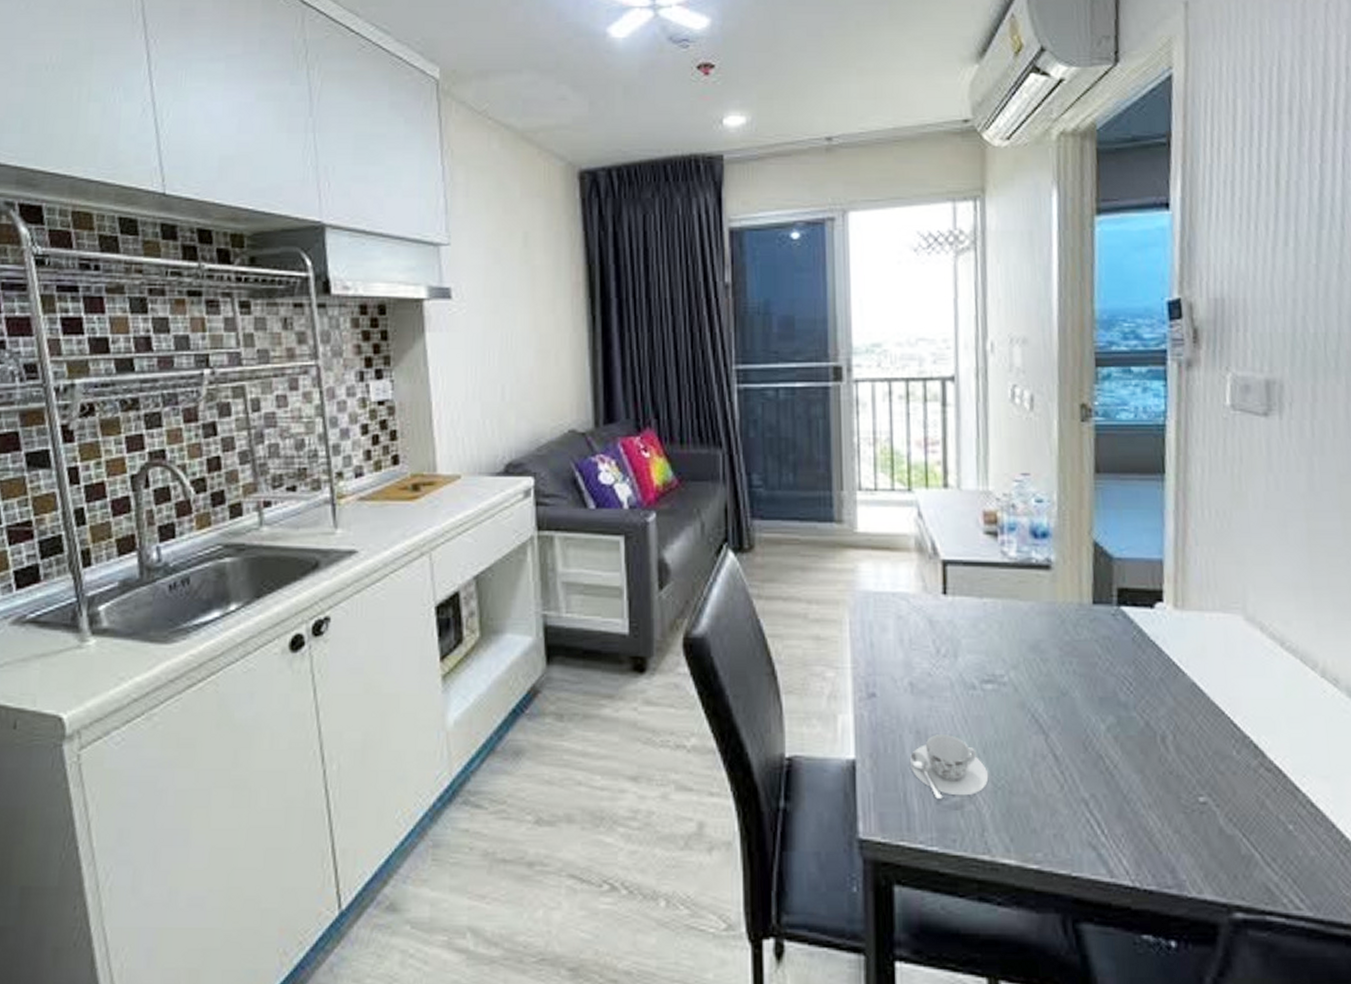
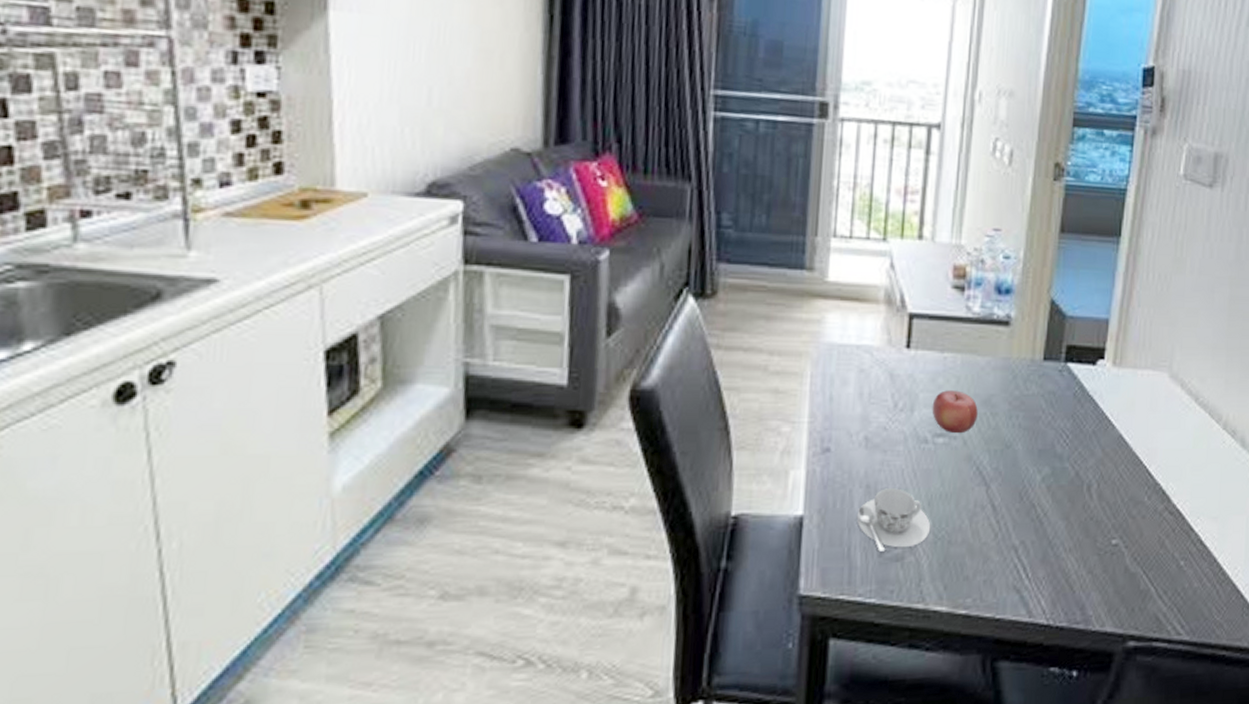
fruit: none [976,636,1027,680] -> present [932,390,978,434]

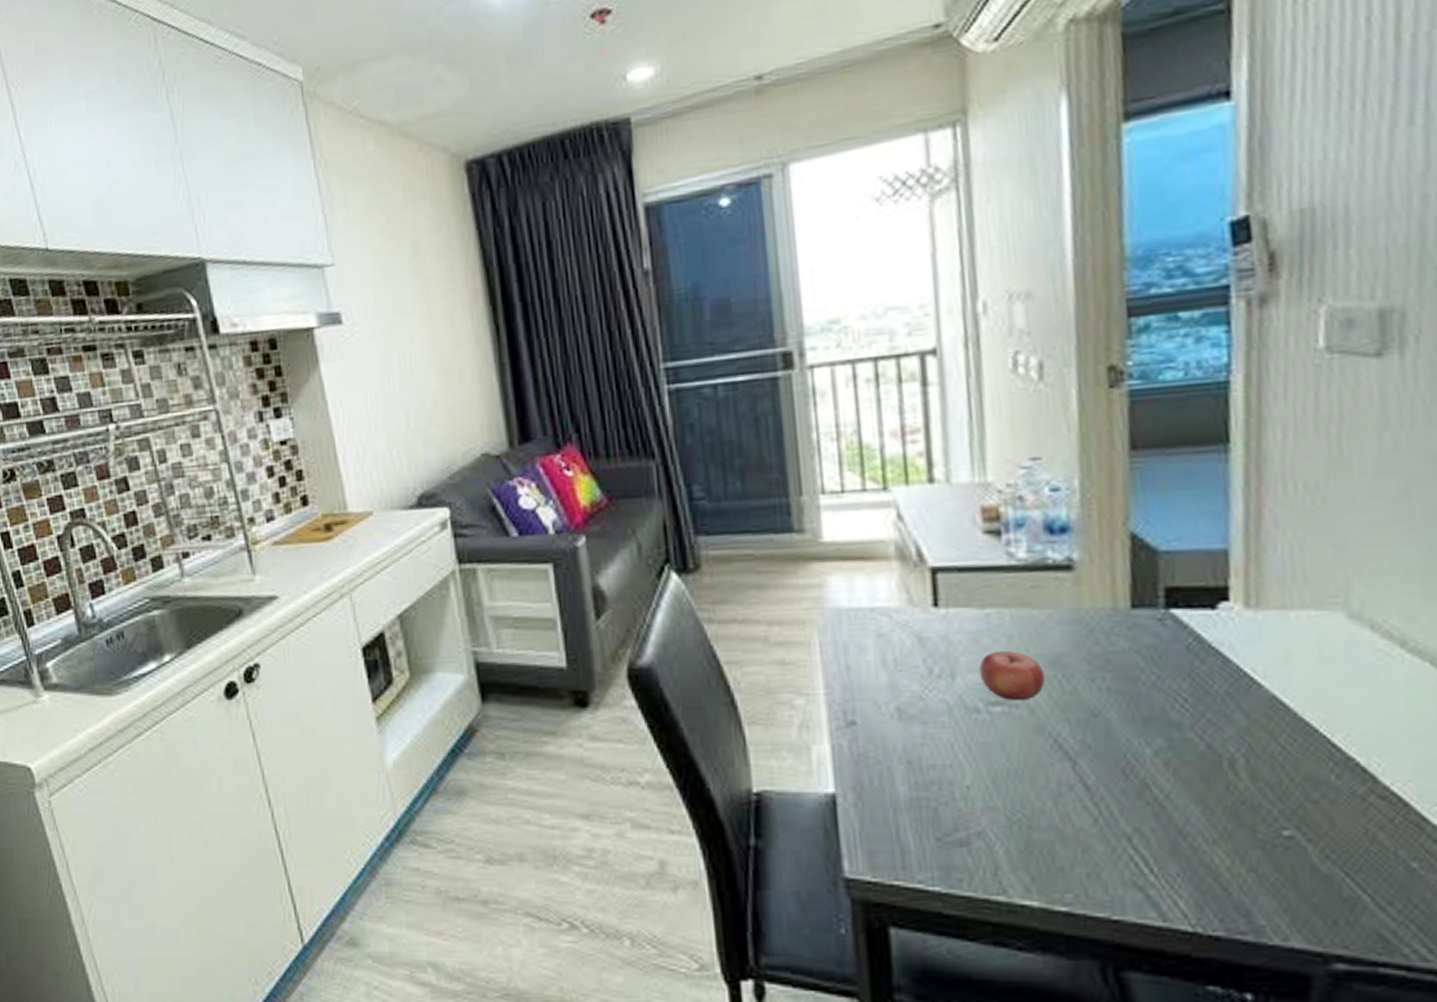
teacup: present [856,488,931,553] -> none [900,764,1001,836]

